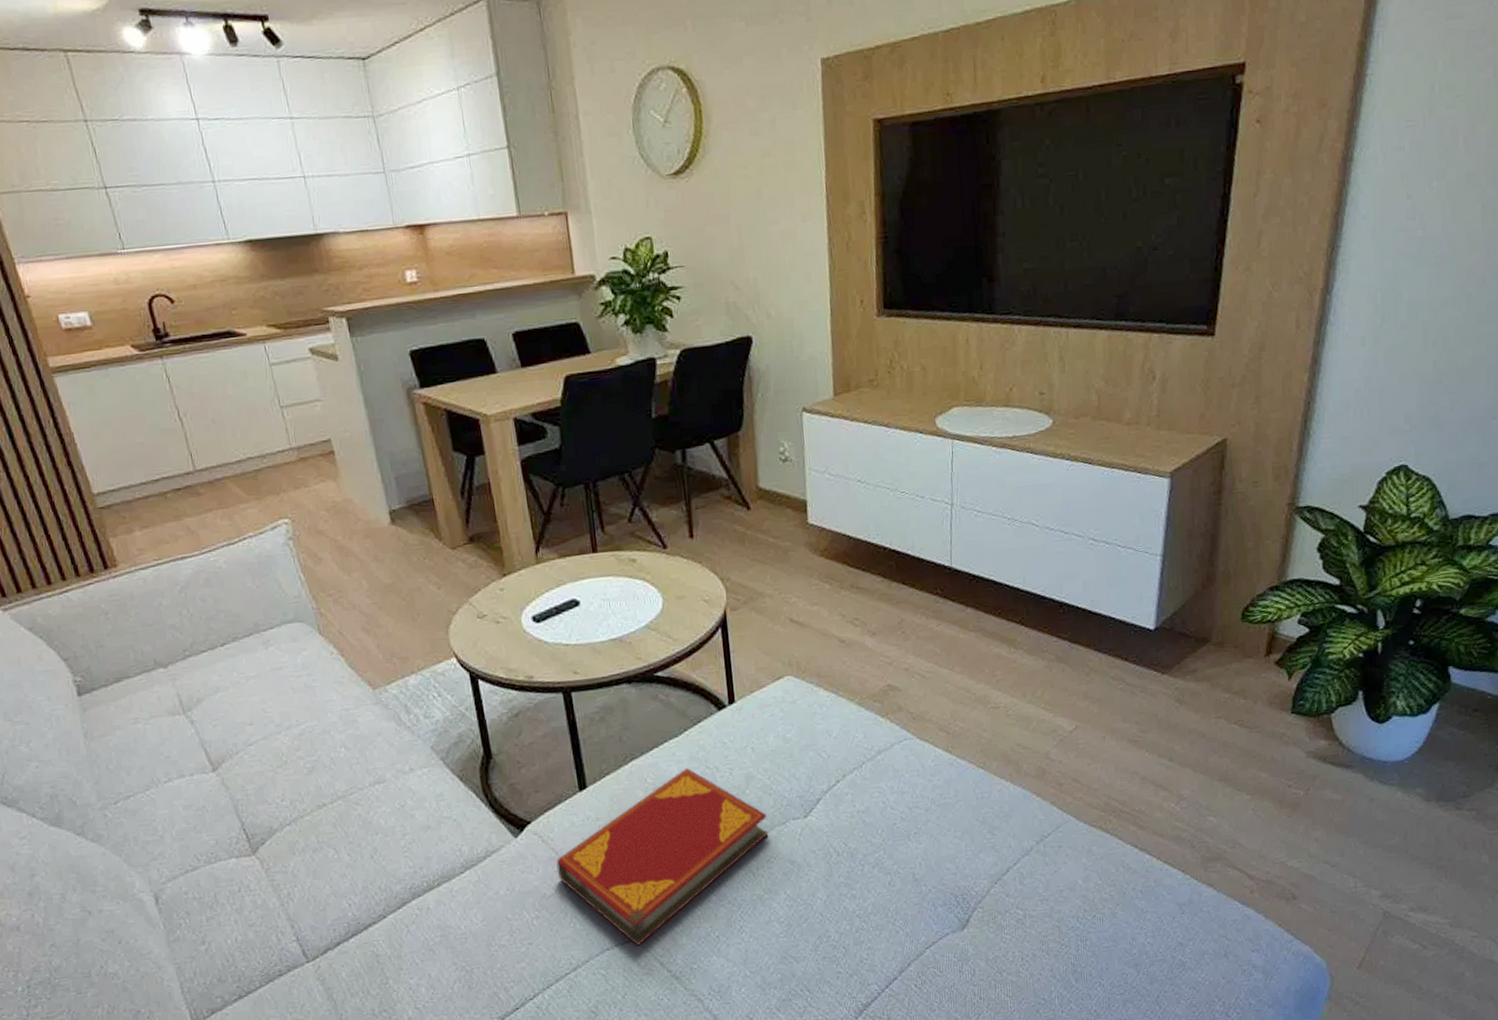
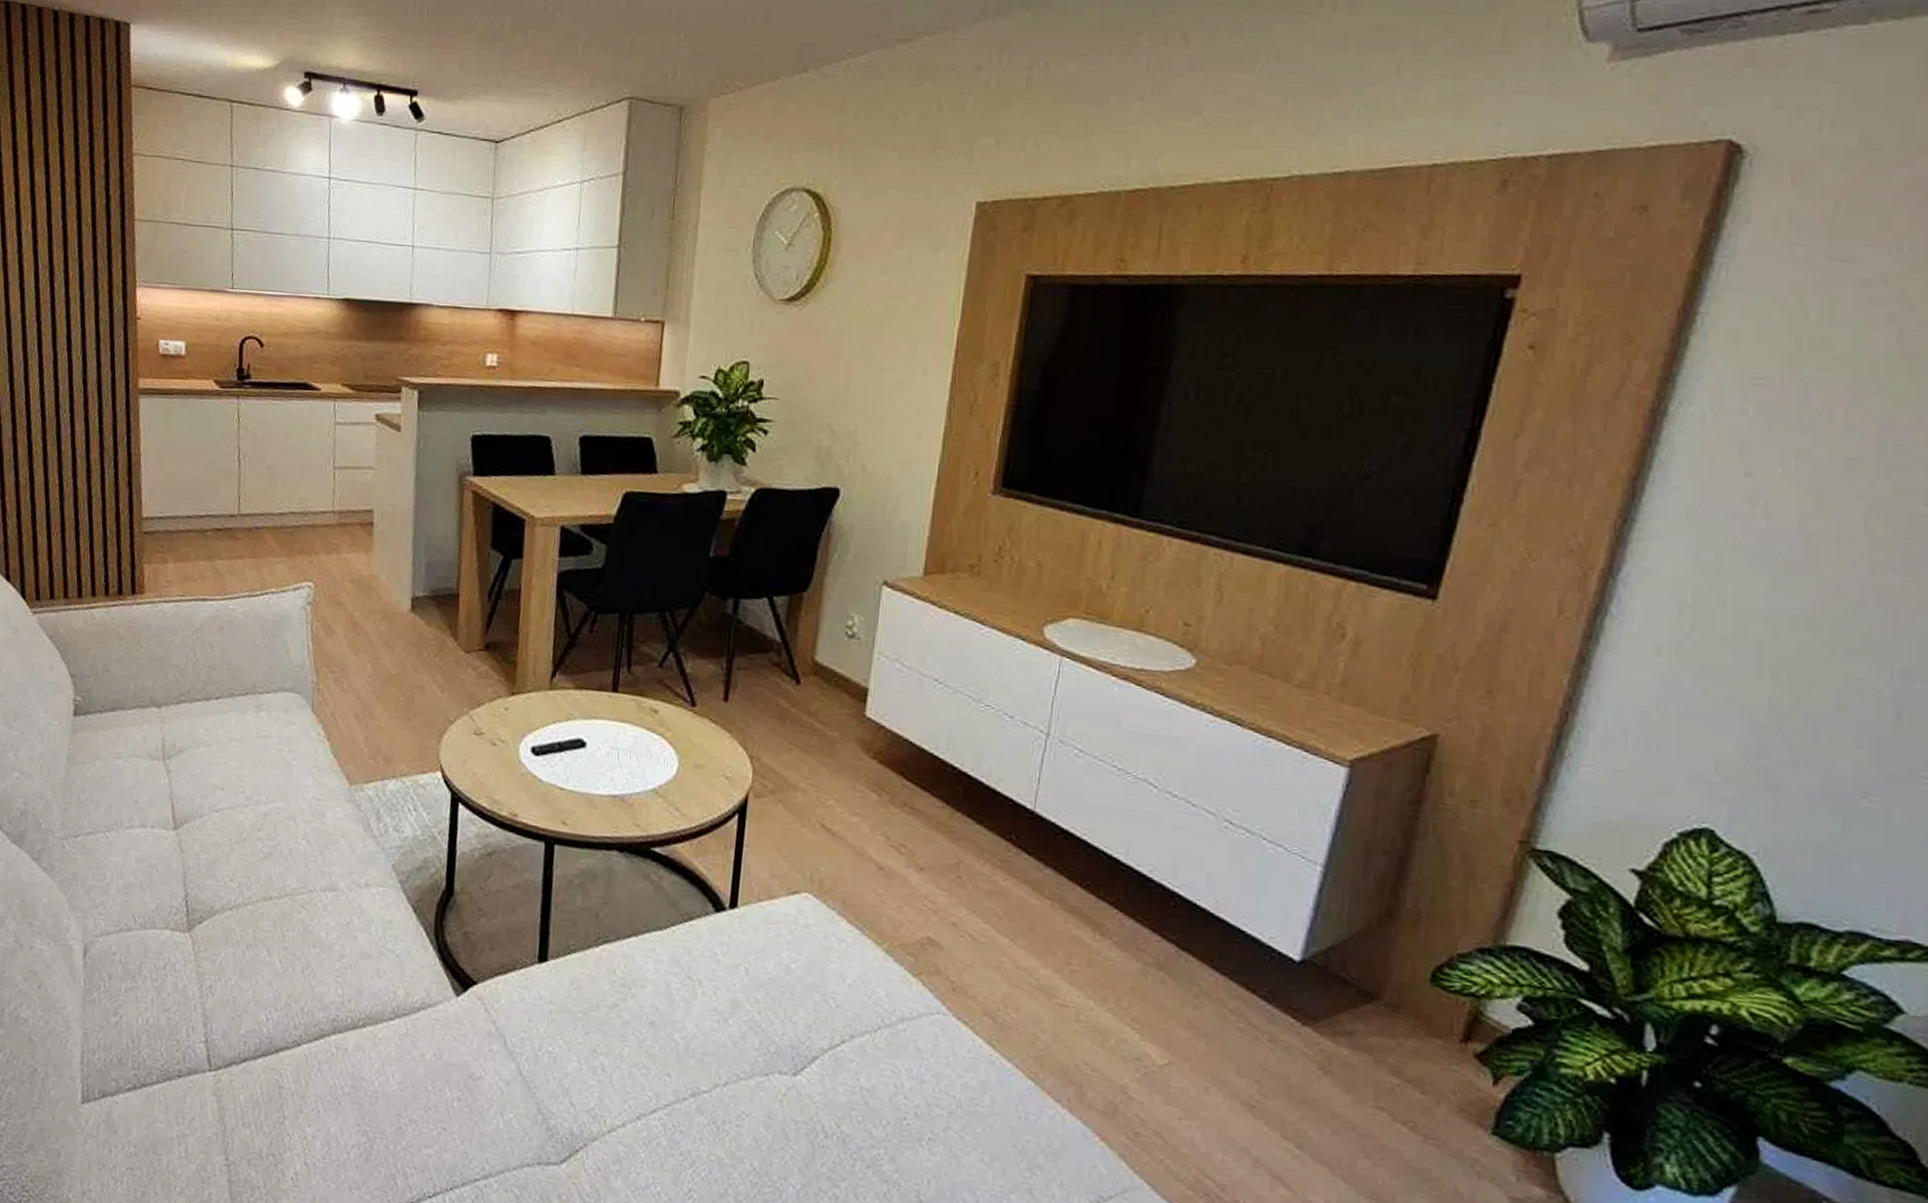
hardback book: present [556,767,769,946] -> none [492,970,748,1173]

